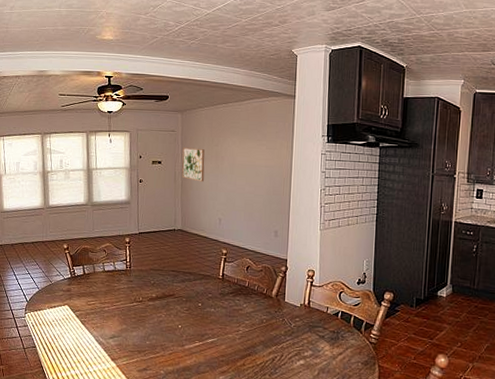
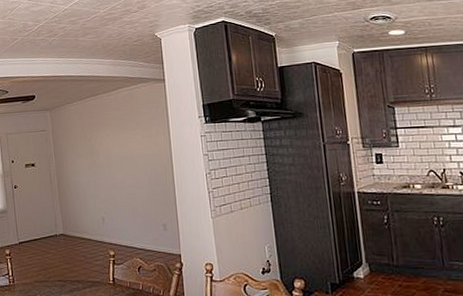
wall art: present [182,147,205,182] -> none [55,145,81,181]

